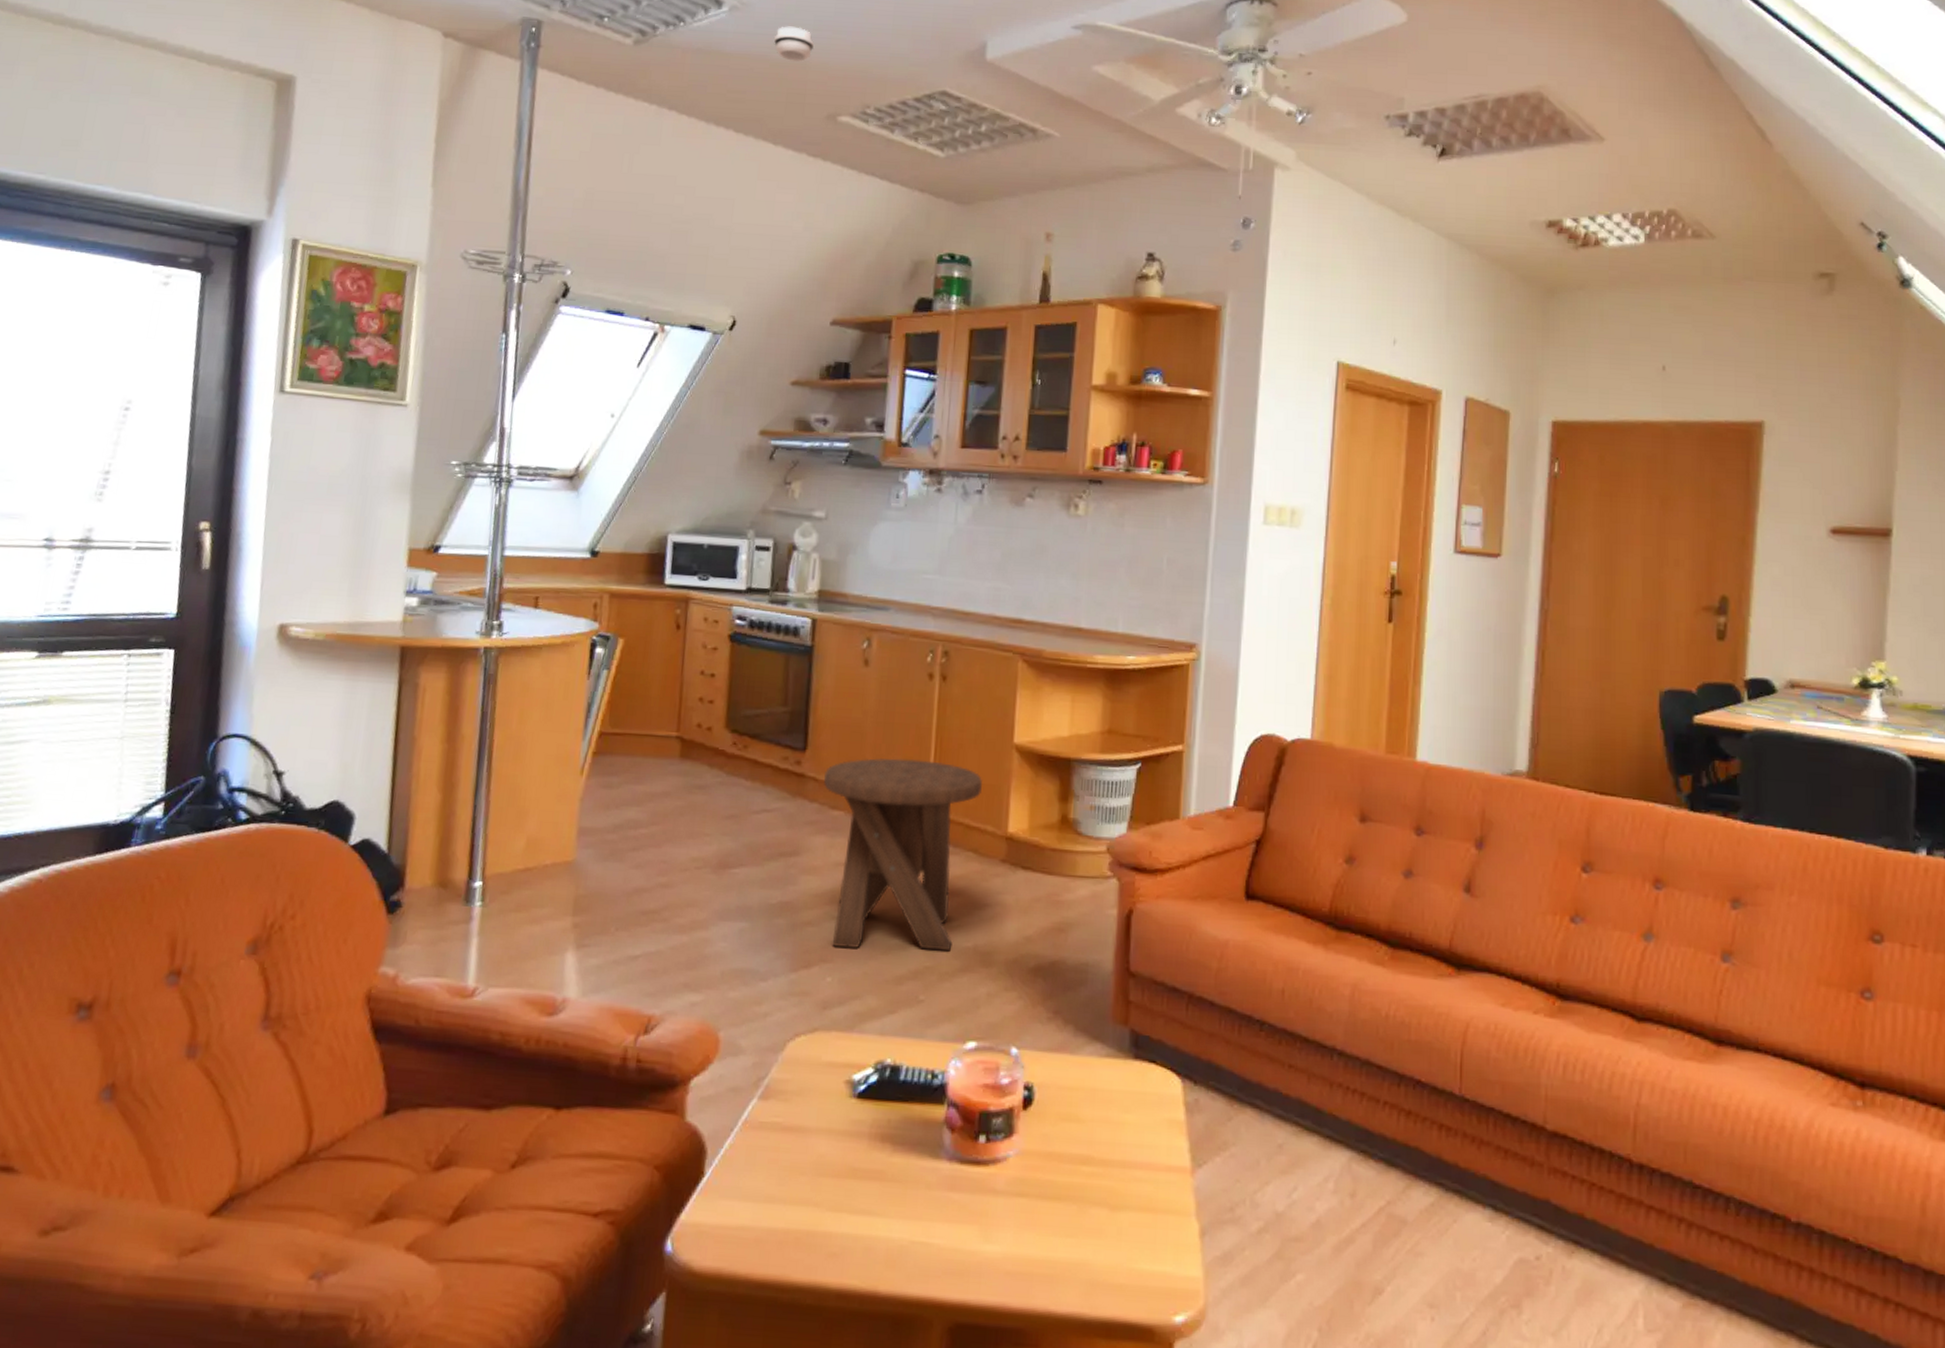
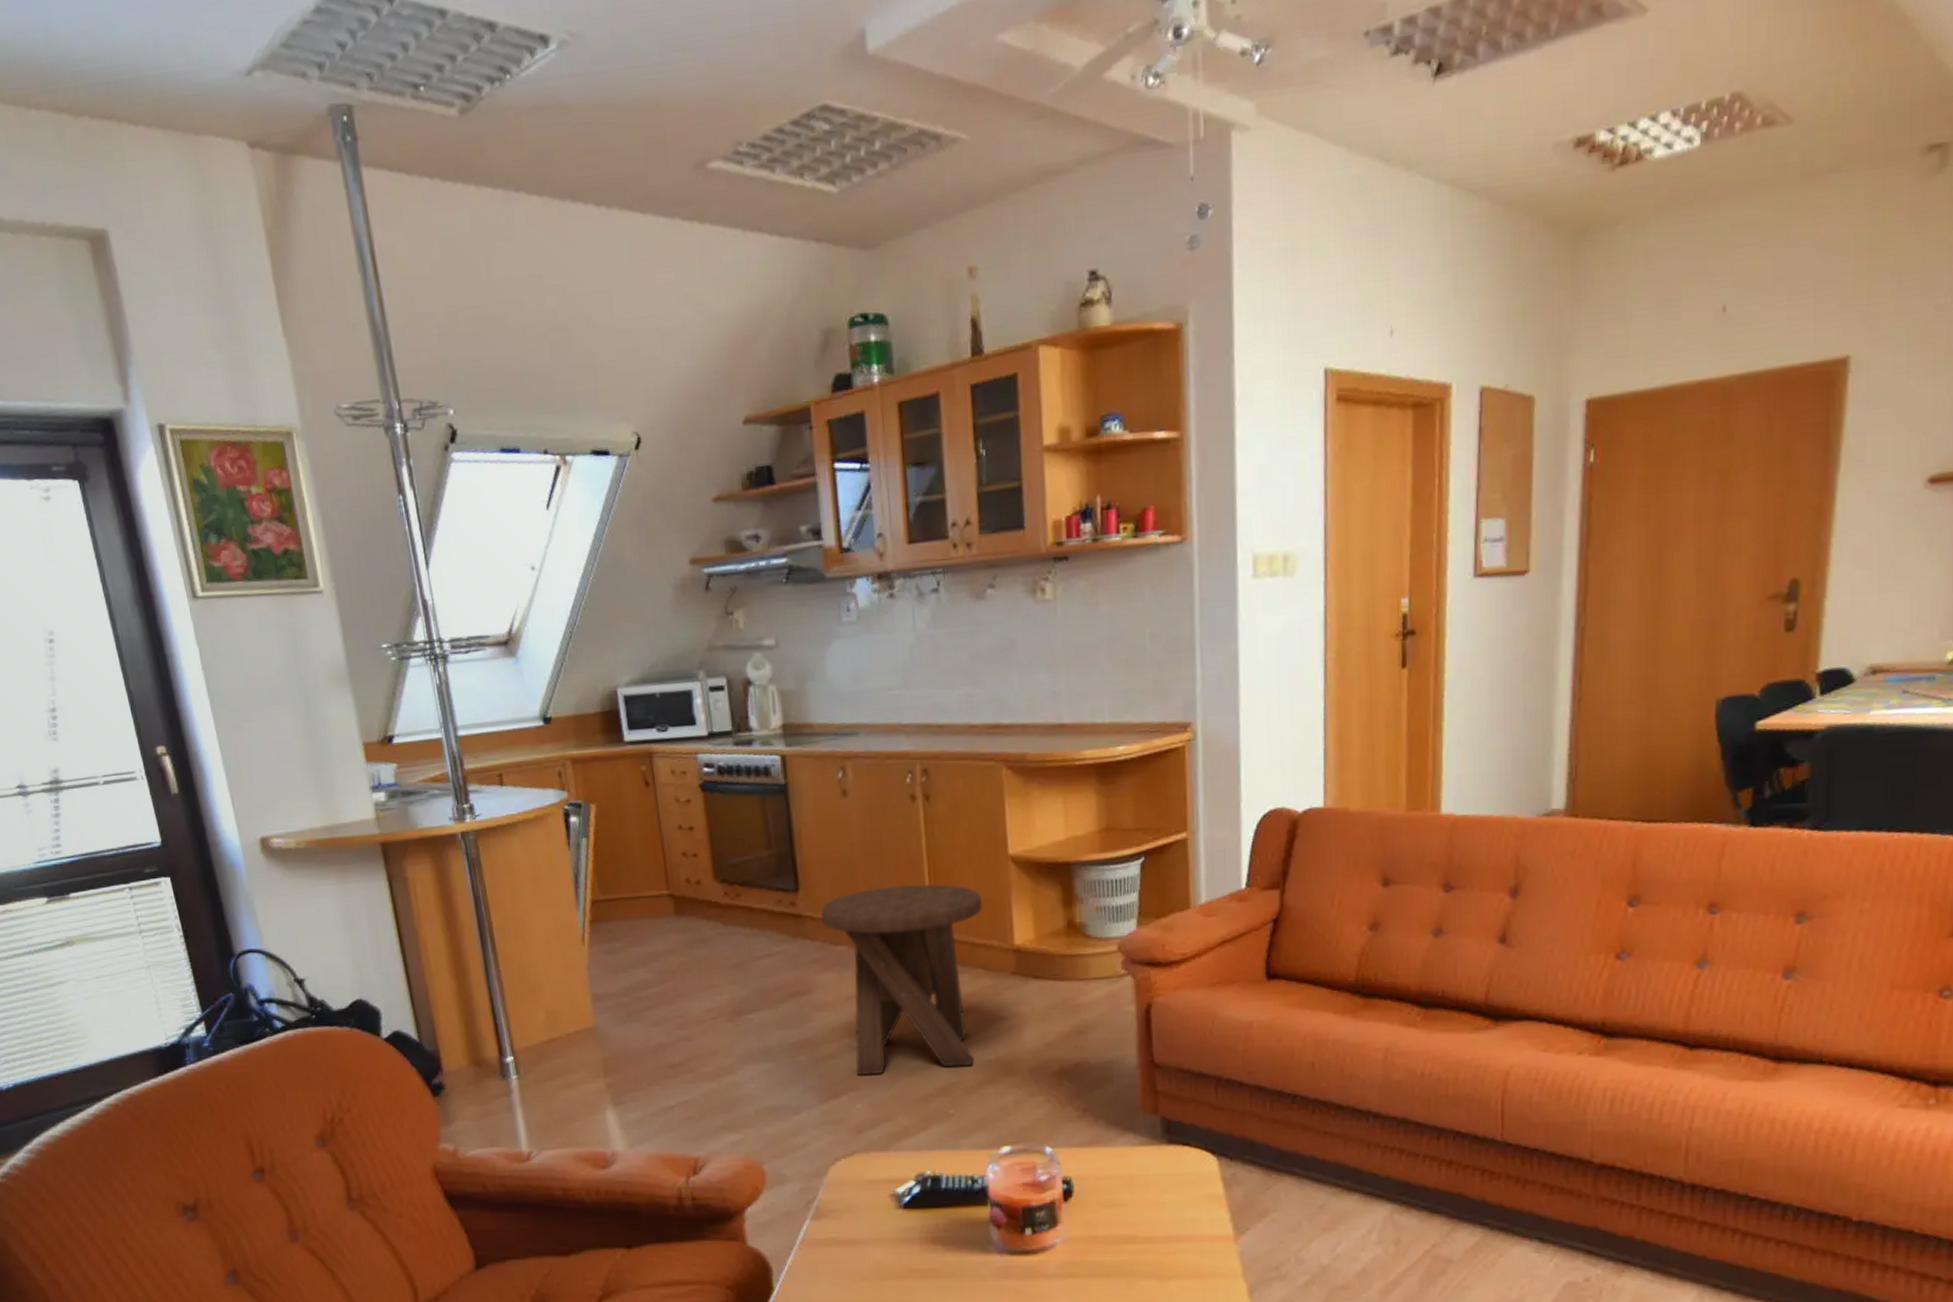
smoke detector: present [774,26,814,62] -> none [617,52,664,101]

